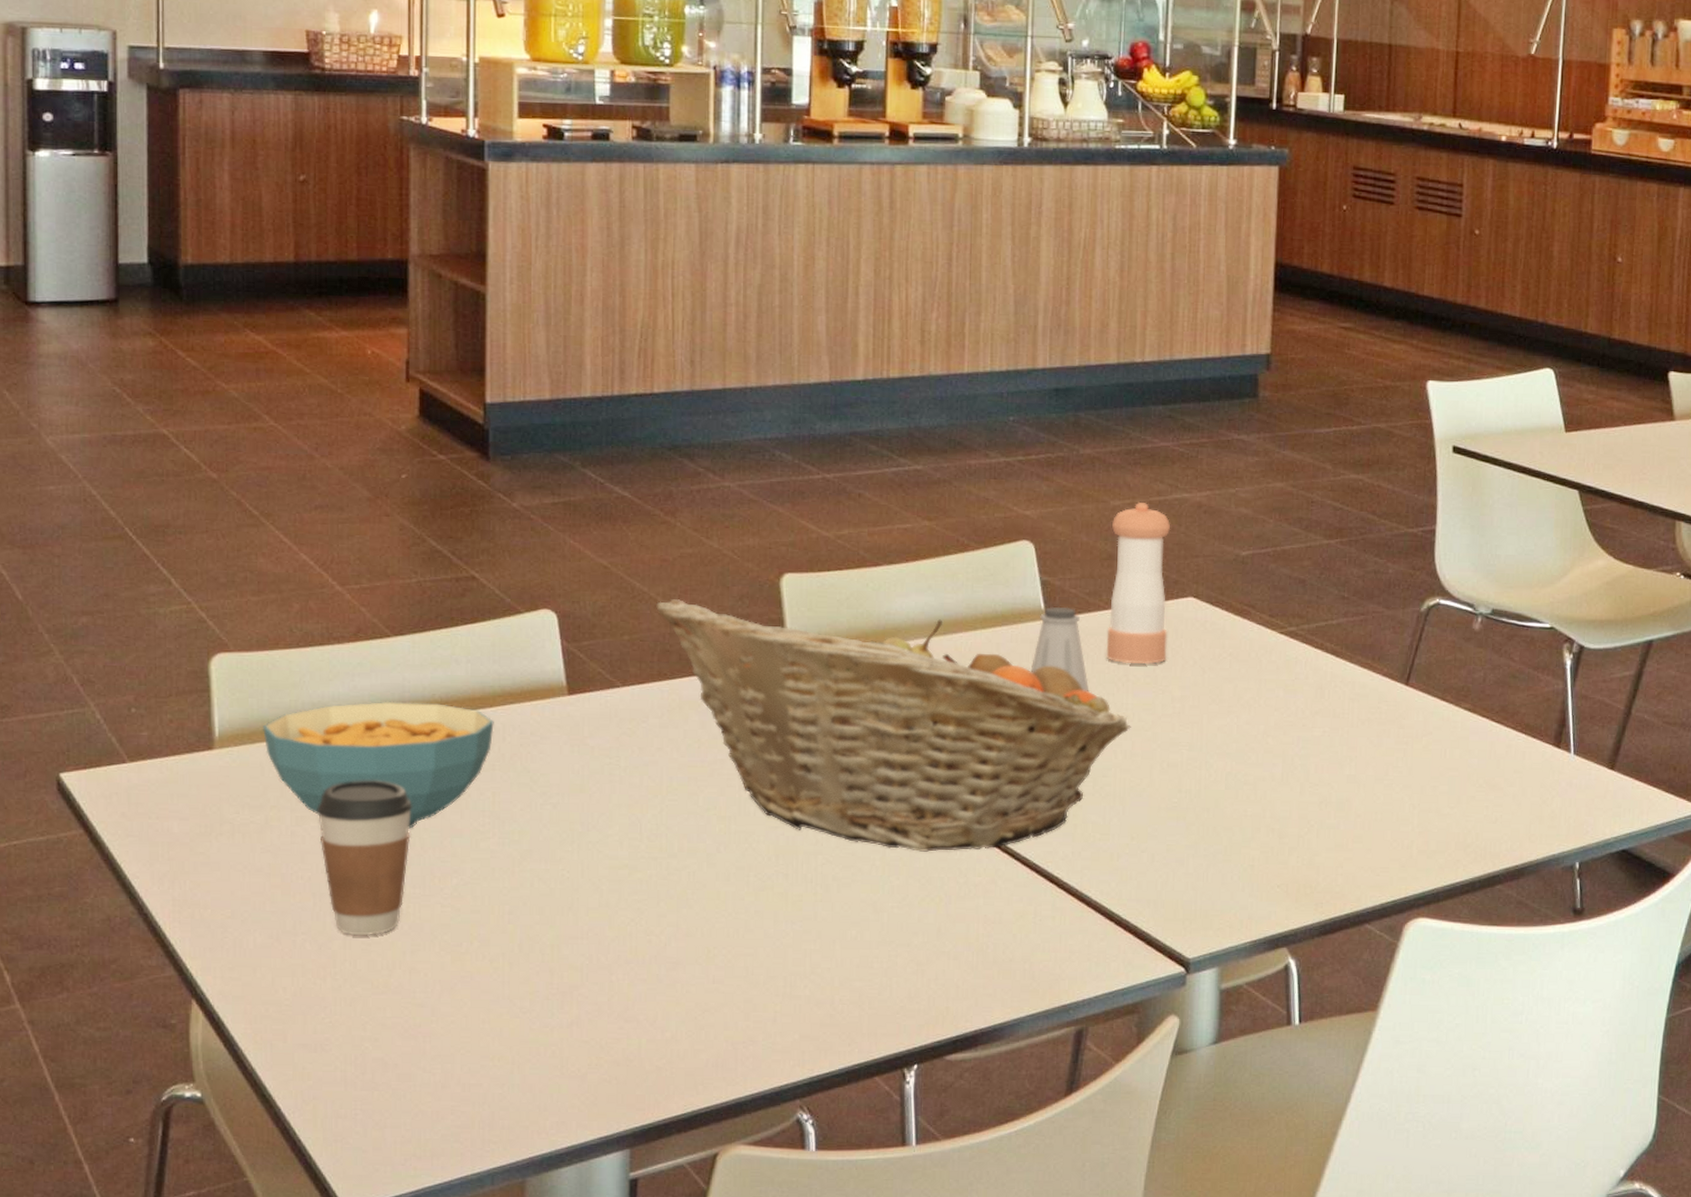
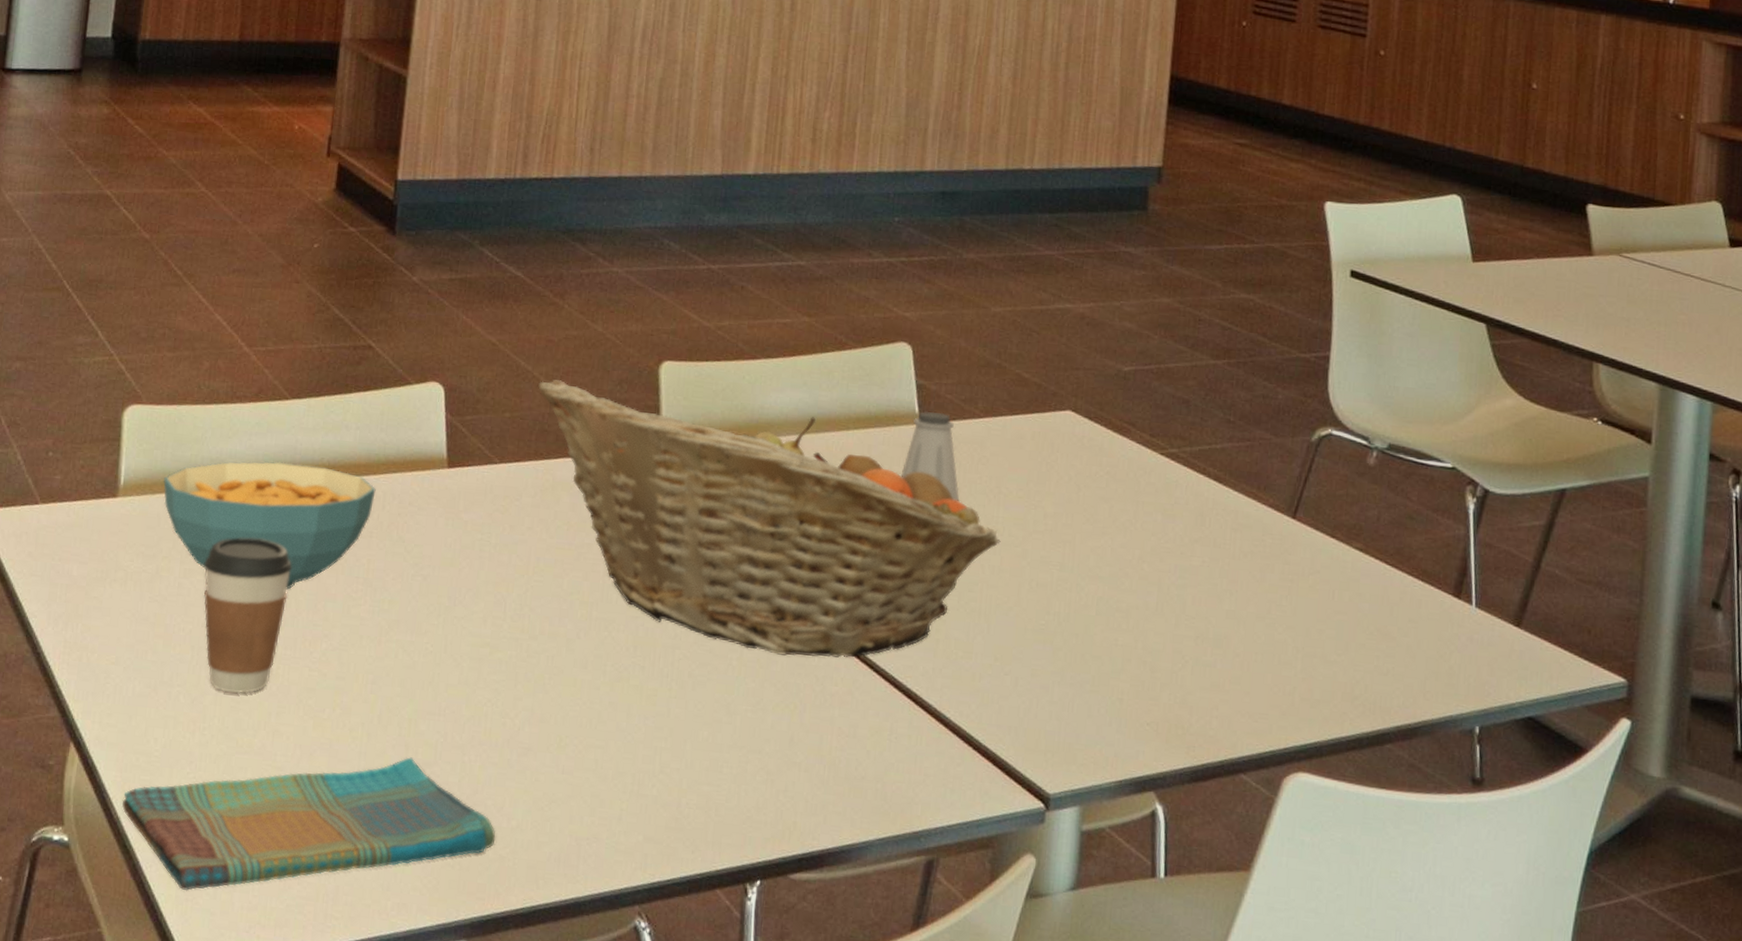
dish towel: none [255,982,651,1133] -> present [122,757,496,891]
pepper shaker: present [1106,501,1171,665] -> none [978,309,1052,478]

